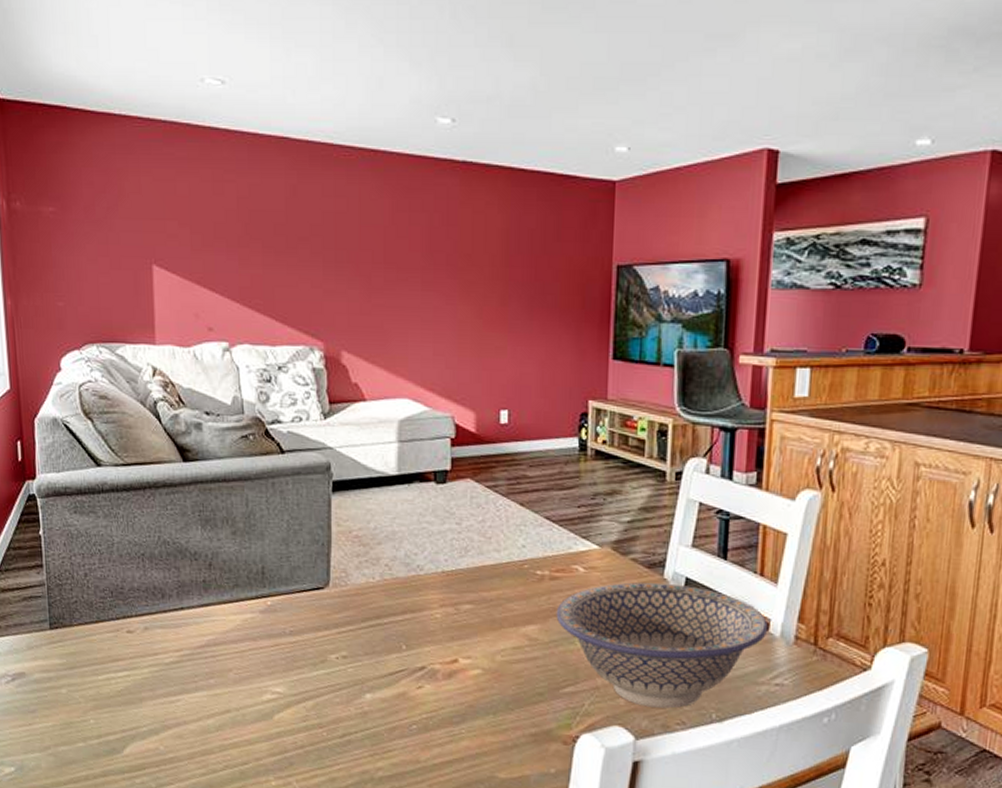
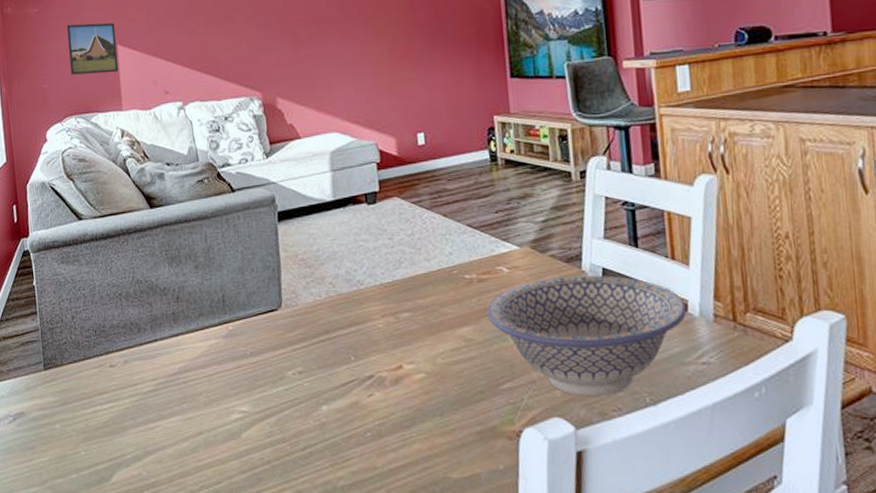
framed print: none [91,232,153,298] -> present [67,22,119,75]

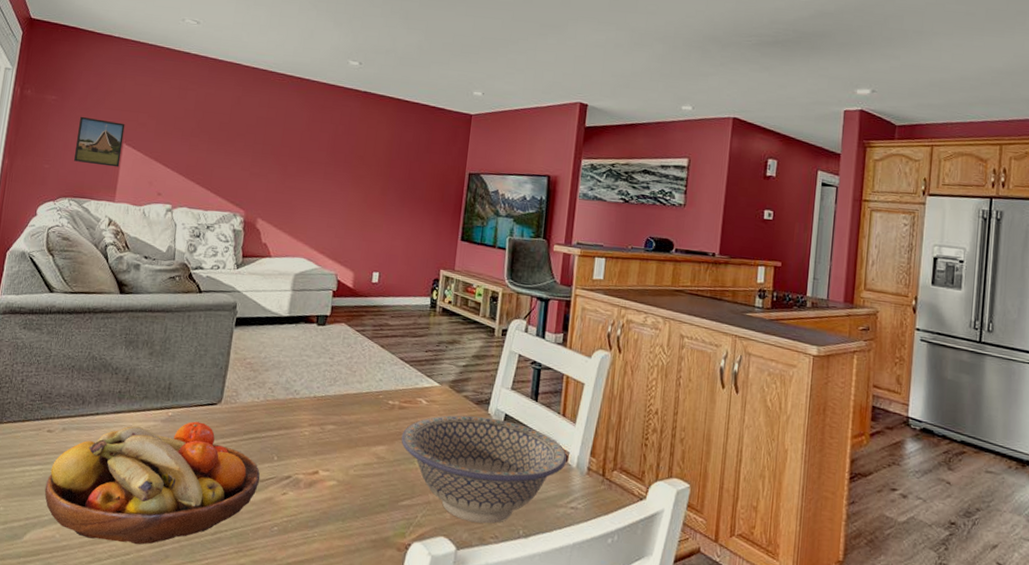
fruit bowl: none [120,332,341,472] -> present [44,421,260,545]

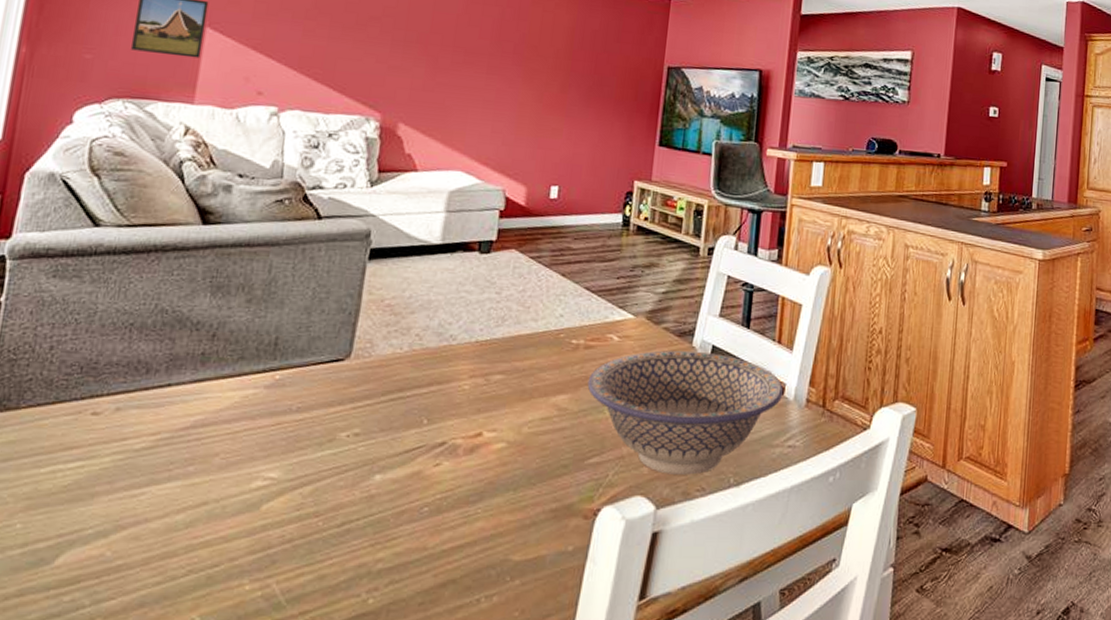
fruit bowl: present [44,421,260,545] -> none [87,384,405,552]

